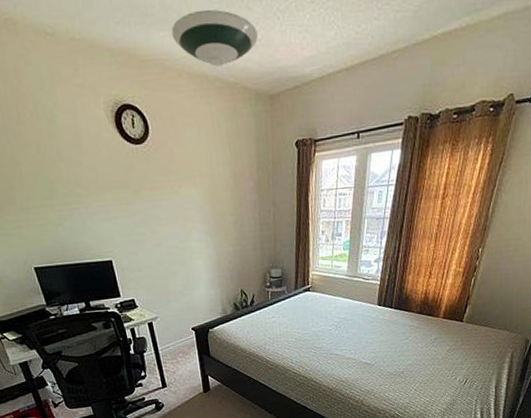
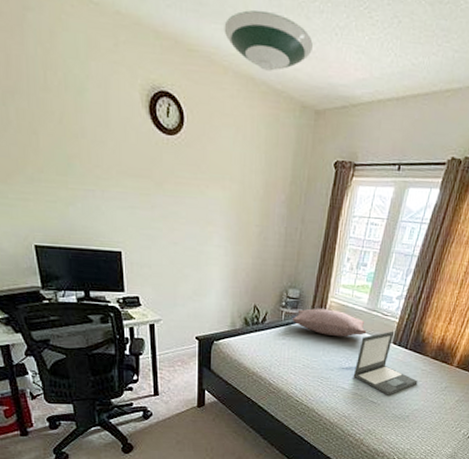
pillow: none [278,282,351,308] -> present [292,308,367,337]
laptop: none [344,293,407,355] -> present [353,331,418,395]

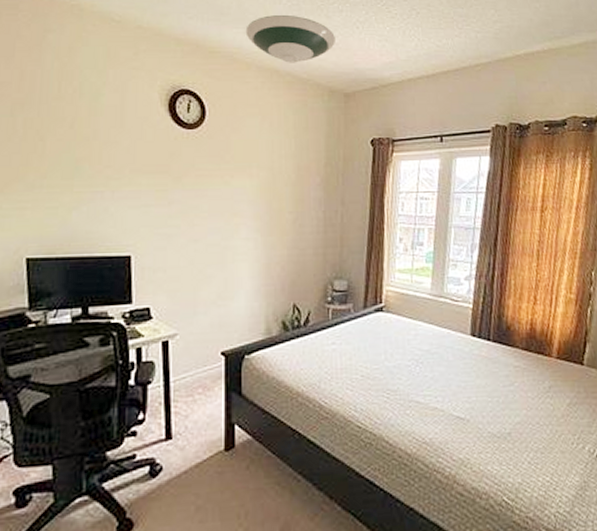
pillow: present [292,308,367,337] -> none [341,300,436,334]
laptop: present [353,331,418,395] -> none [428,319,513,406]

